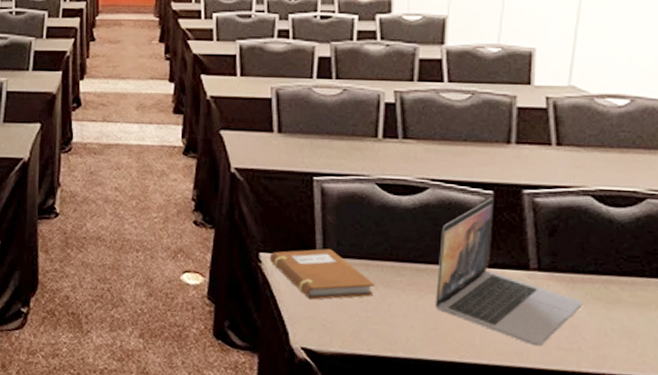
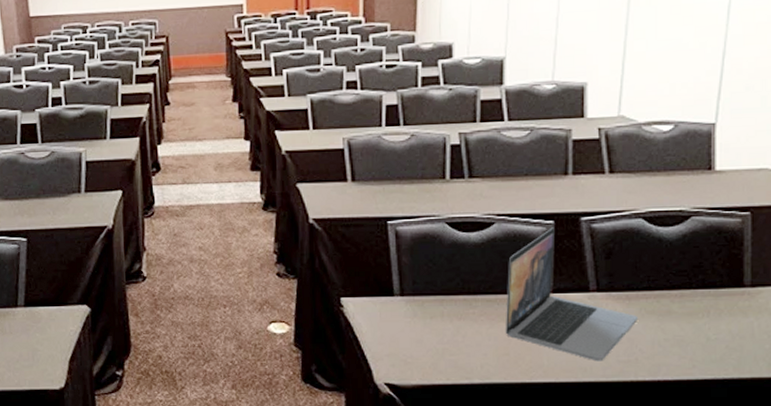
notebook: present [269,249,374,300] -> none [350,288,449,338]

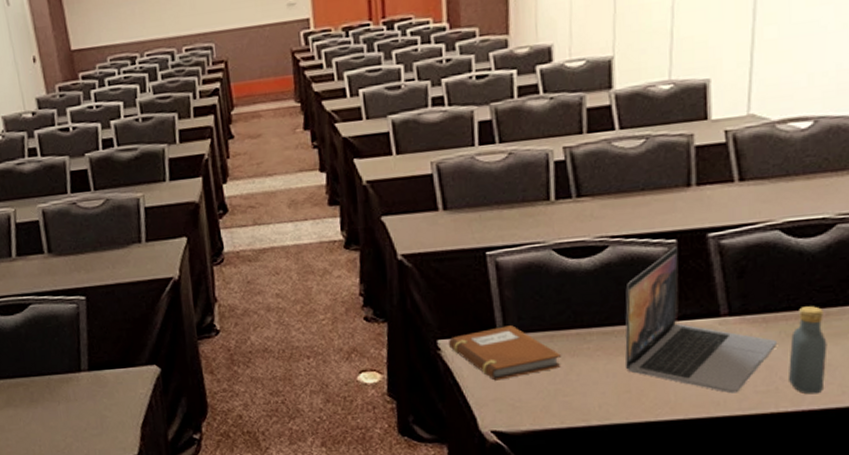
notebook: none [350,288,449,338] -> present [448,325,561,381]
vodka: none [647,287,681,366] -> present [789,306,828,394]

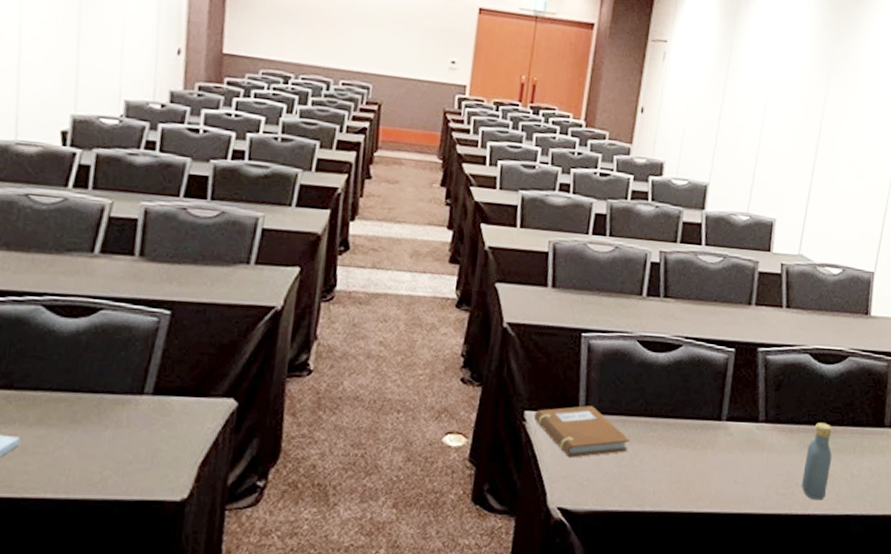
laptop: present [624,246,778,394] -> none [679,355,798,493]

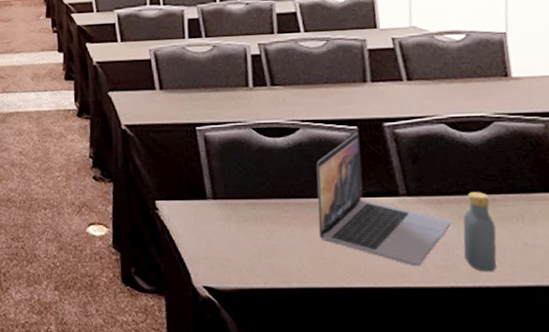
notebook: present [533,406,629,458] -> none [164,192,263,241]
laptop: none [679,355,798,493] -> present [316,133,452,267]

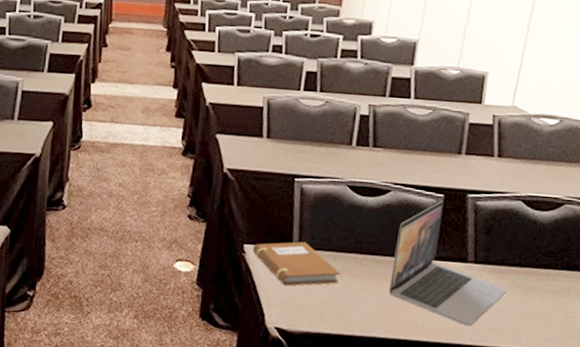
notebook: none [164,192,263,241] -> present [252,242,340,286]
vodka: present [463,192,497,272] -> none [511,265,545,337]

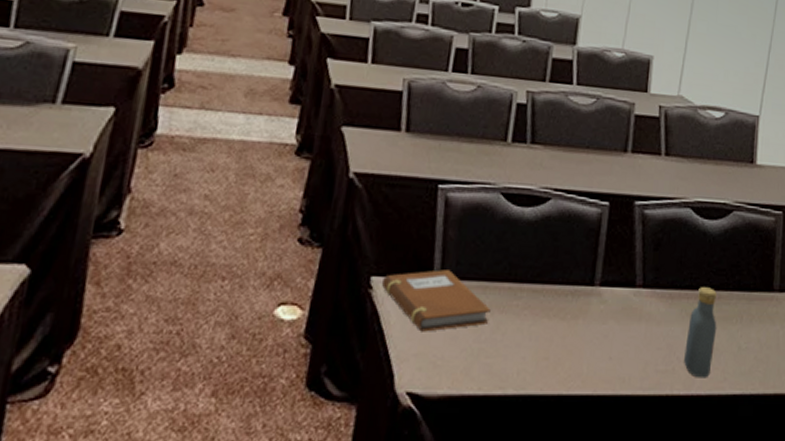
laptop: present [388,200,508,327] -> none [547,209,679,371]
vodka: none [511,265,545,337] -> present [684,287,717,378]

